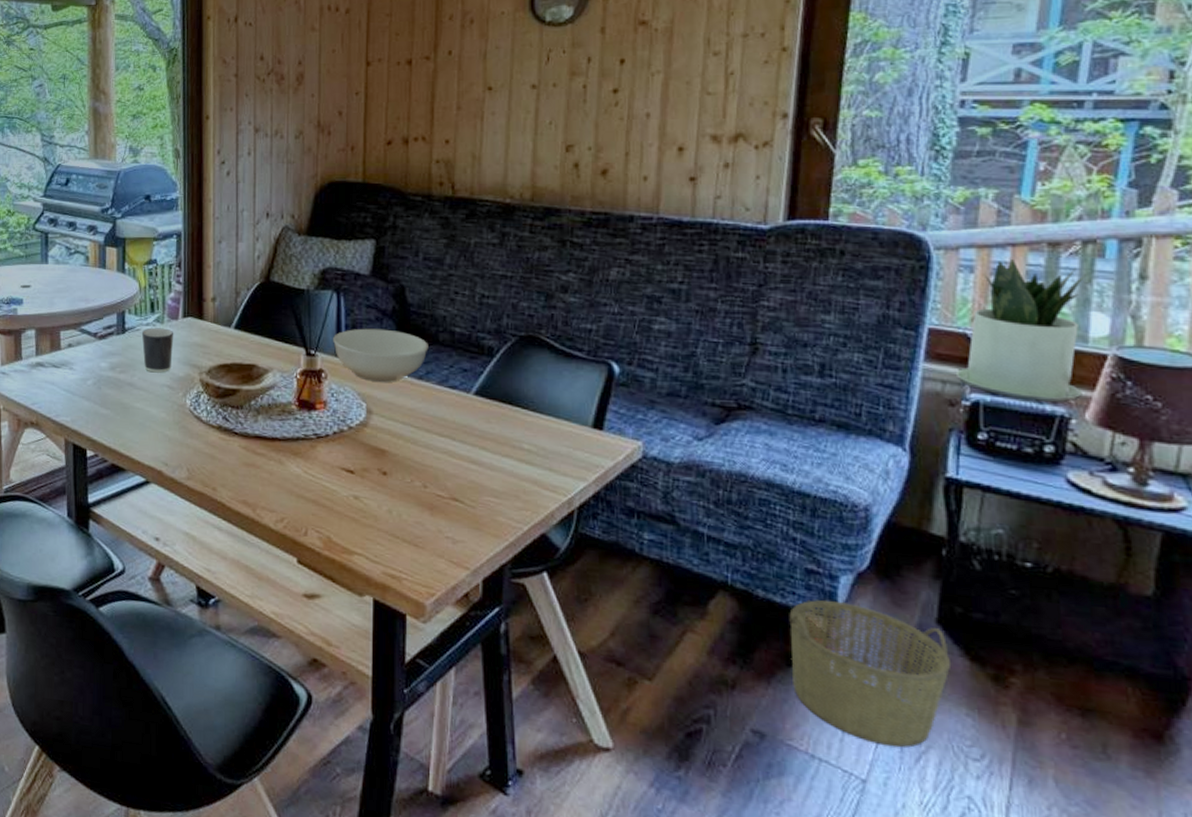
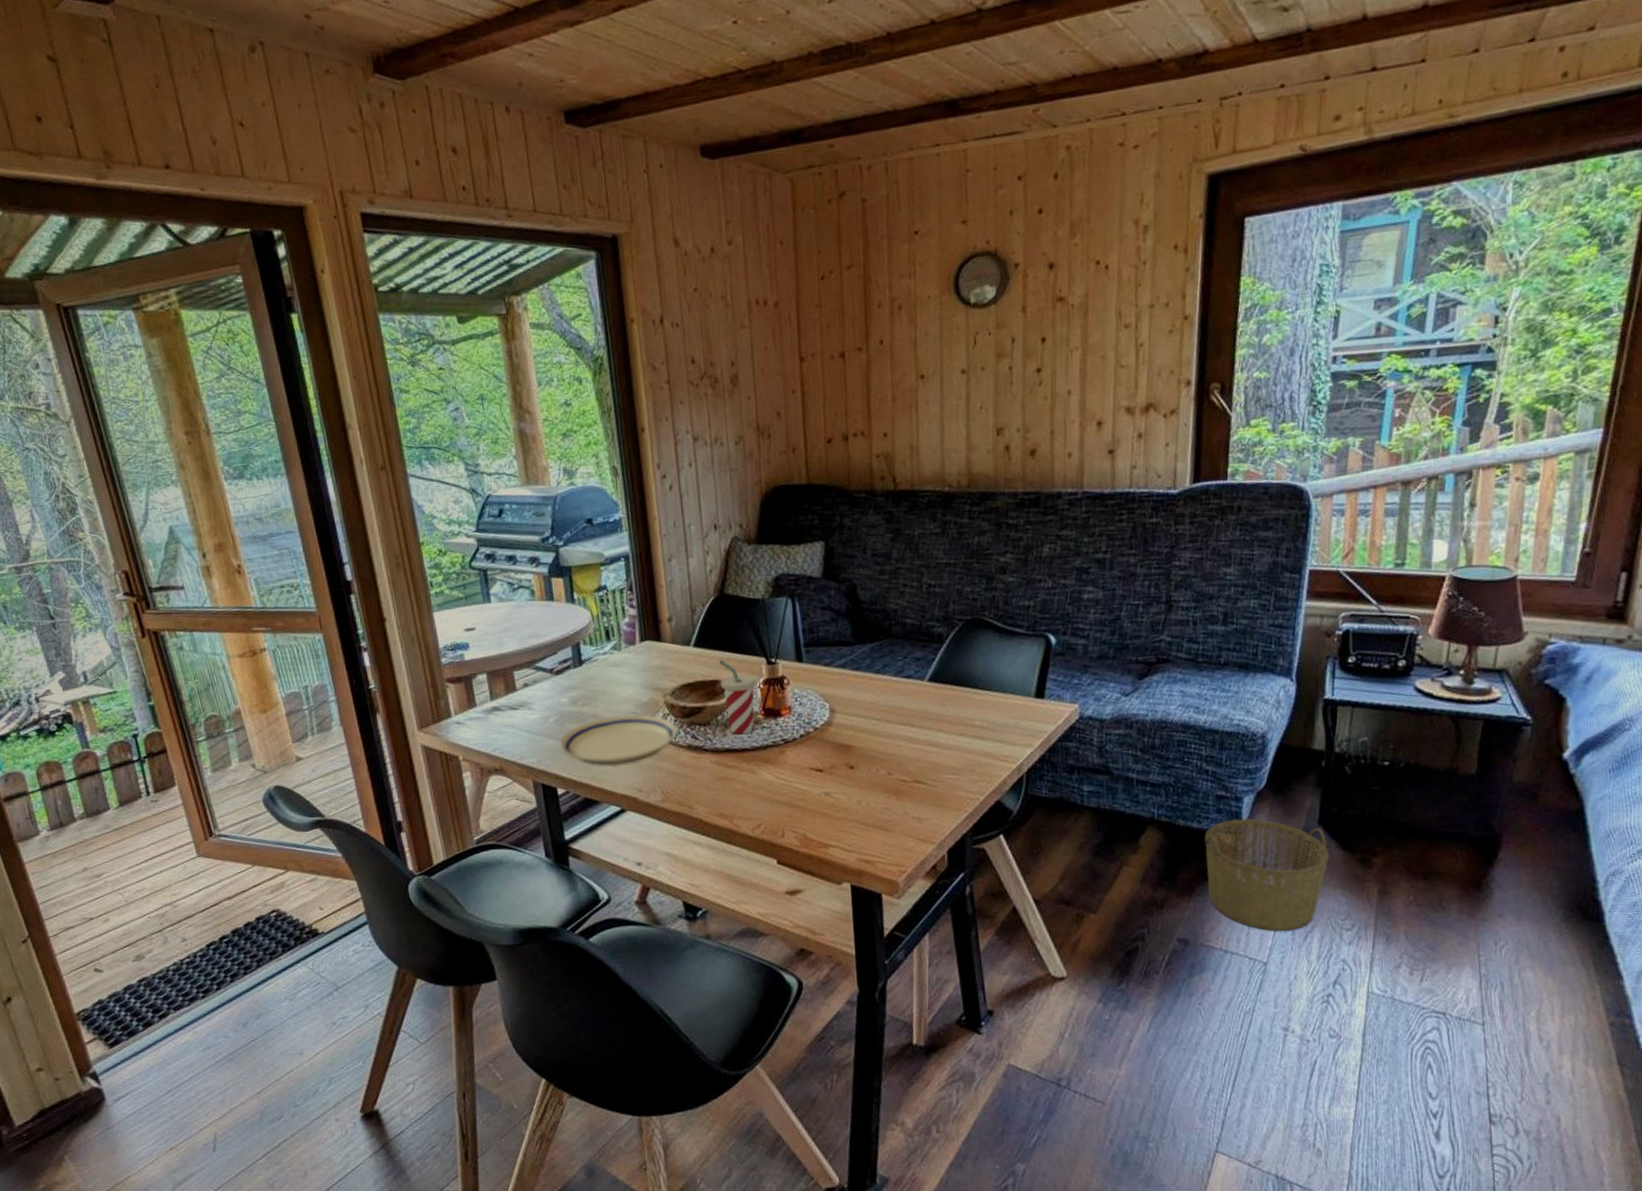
plate: none [95,386,209,437] -> present [560,713,677,766]
mug: present [141,328,174,373] -> none [599,655,634,702]
beverage cup: none [257,345,293,423] -> present [719,659,756,735]
bowl: present [333,328,428,382] -> none [792,629,883,681]
planter: present [955,260,1086,402] -> none [1330,500,1430,624]

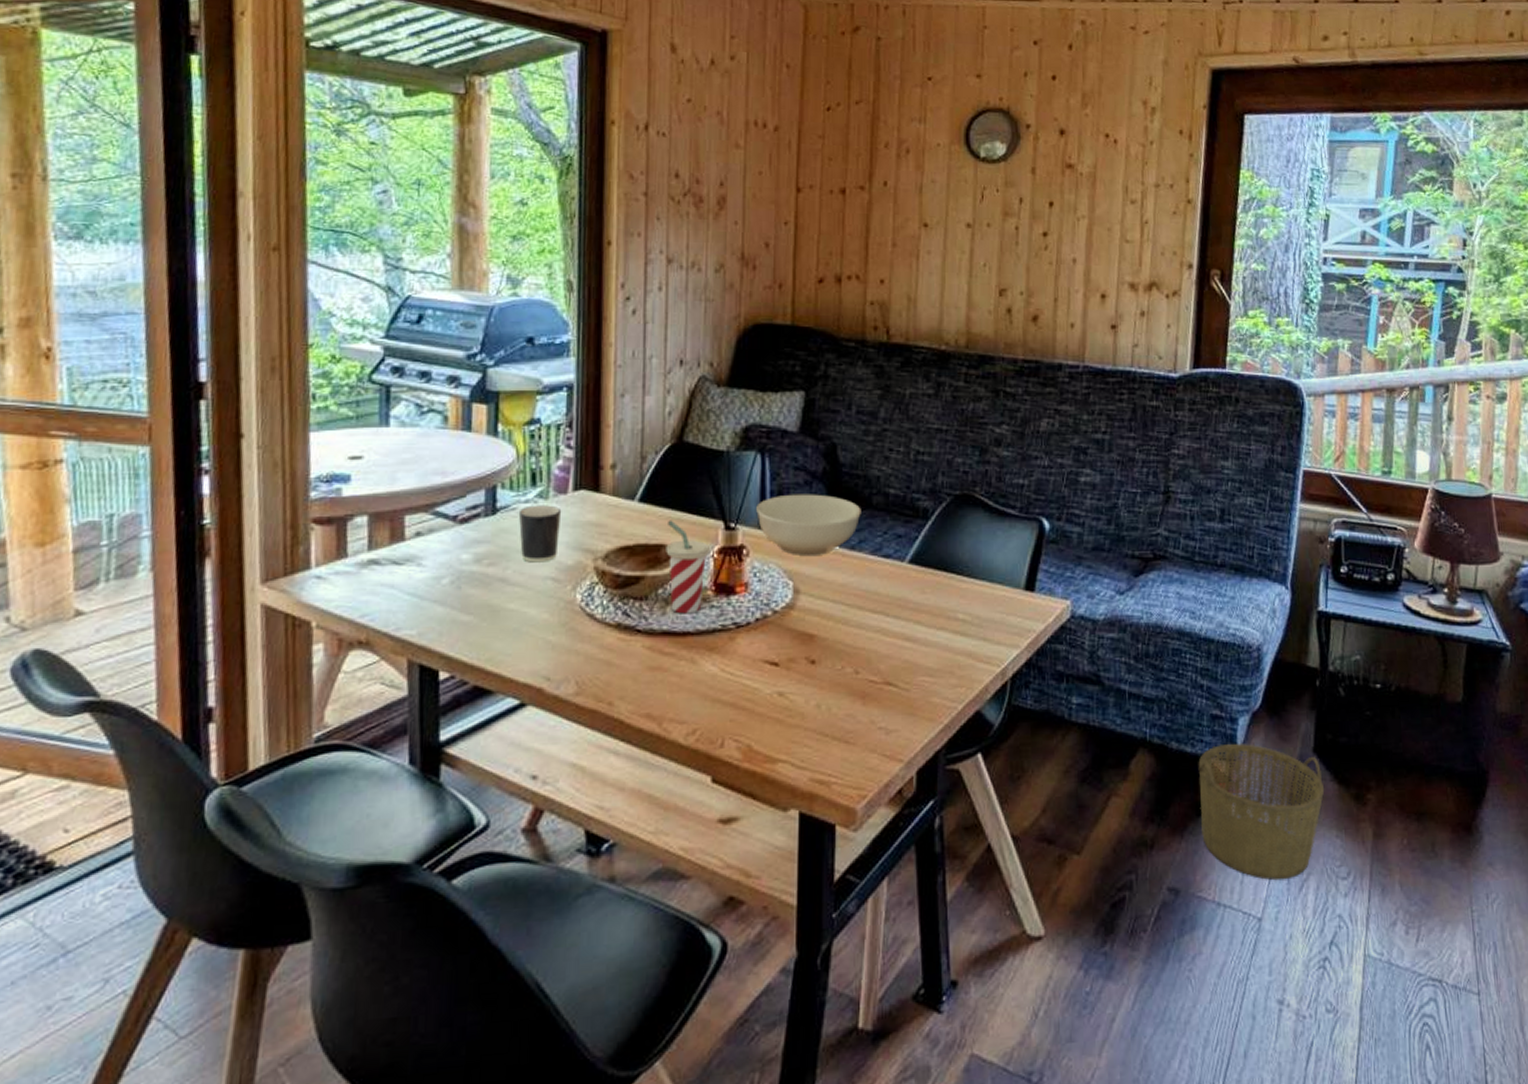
plate: present [560,713,677,766] -> none [452,580,605,646]
mug: none [599,655,634,702] -> present [518,505,562,563]
bowl: none [792,629,883,681] -> present [756,494,861,555]

